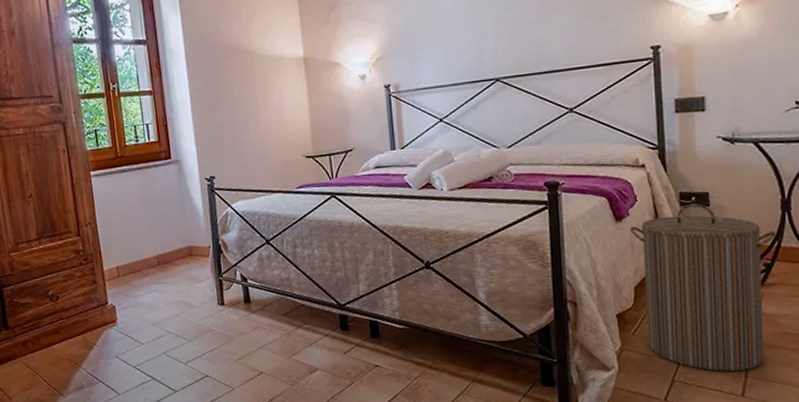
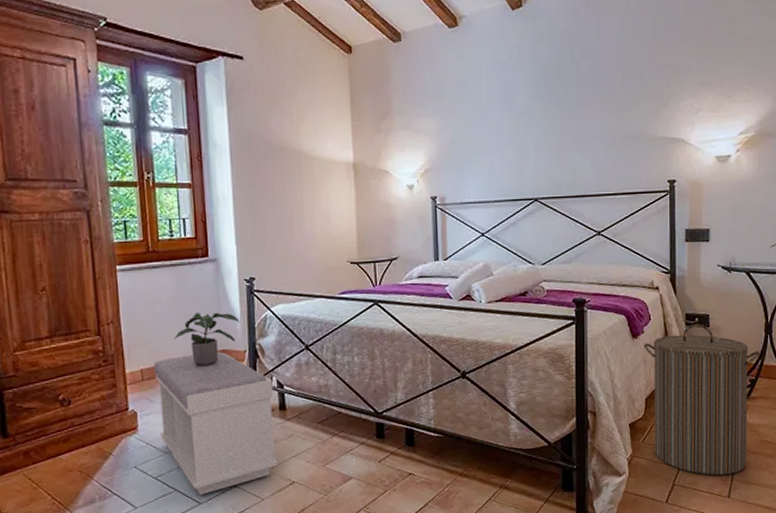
bench: none [127,248,245,384] -> present [153,352,278,495]
potted plant: none [144,210,203,263] -> present [174,312,240,367]

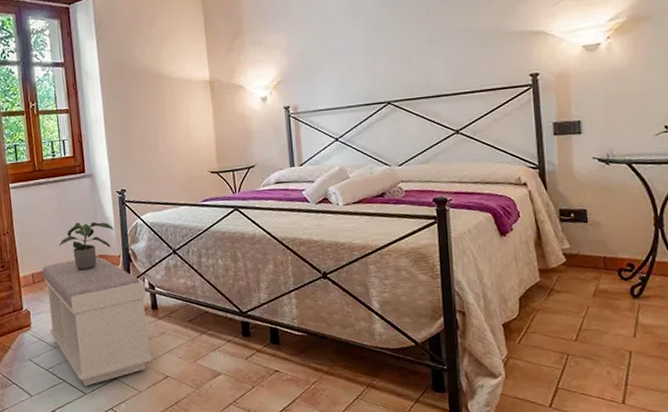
laundry hamper: present [644,324,761,476] -> none [514,219,651,380]

